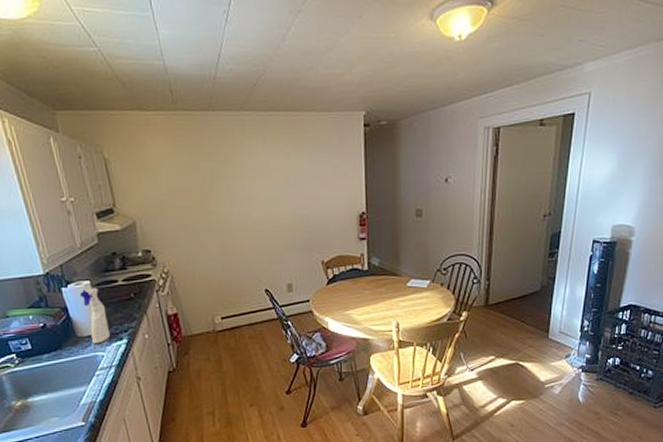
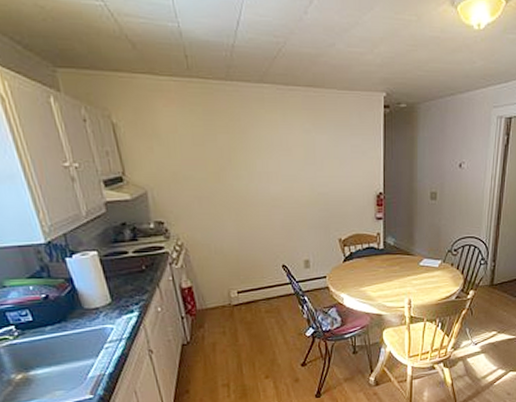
spray bottle: present [79,287,111,345] -> none [85,258,121,317]

